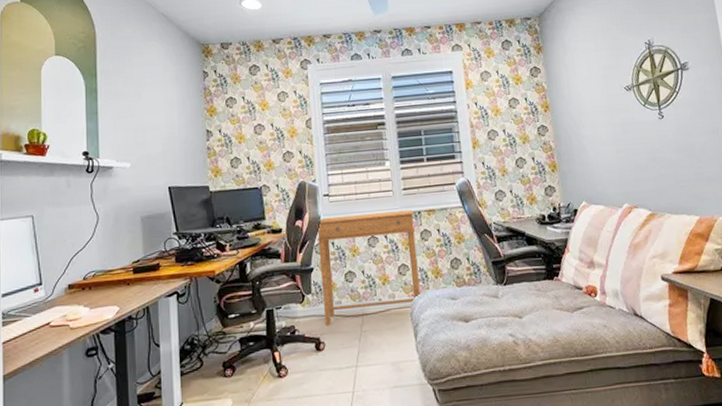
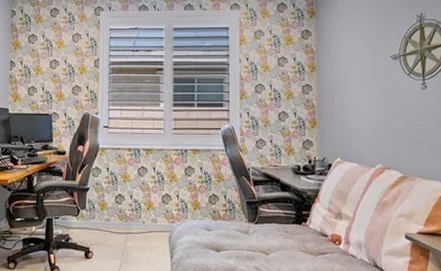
side table: present [316,209,421,326] -> none [94,146,181,239]

